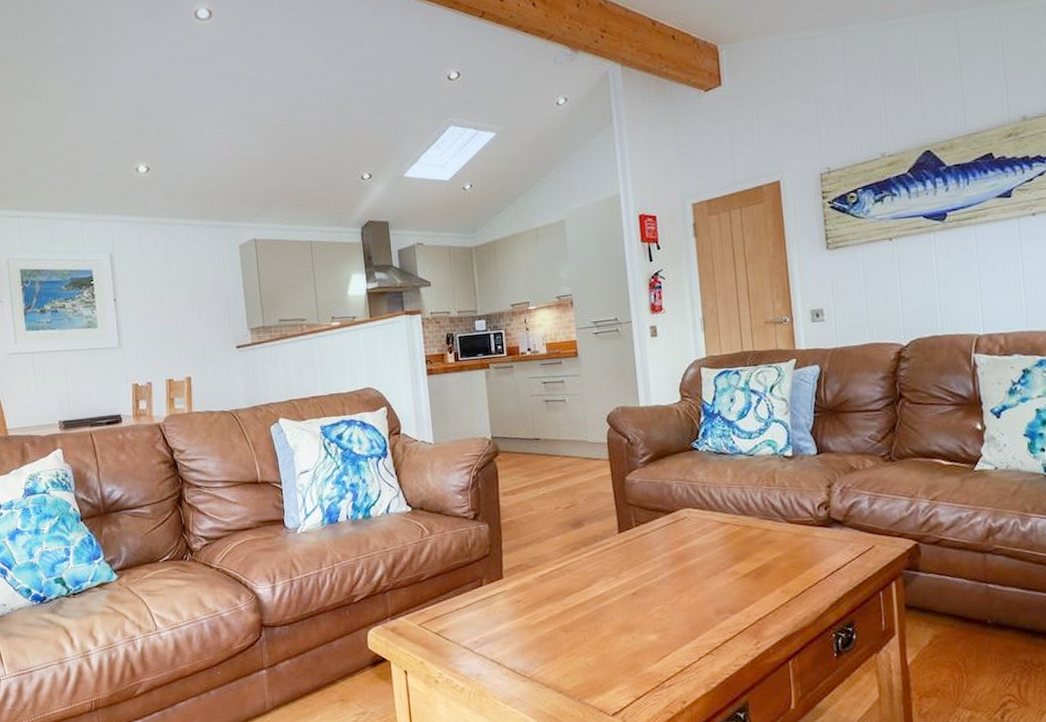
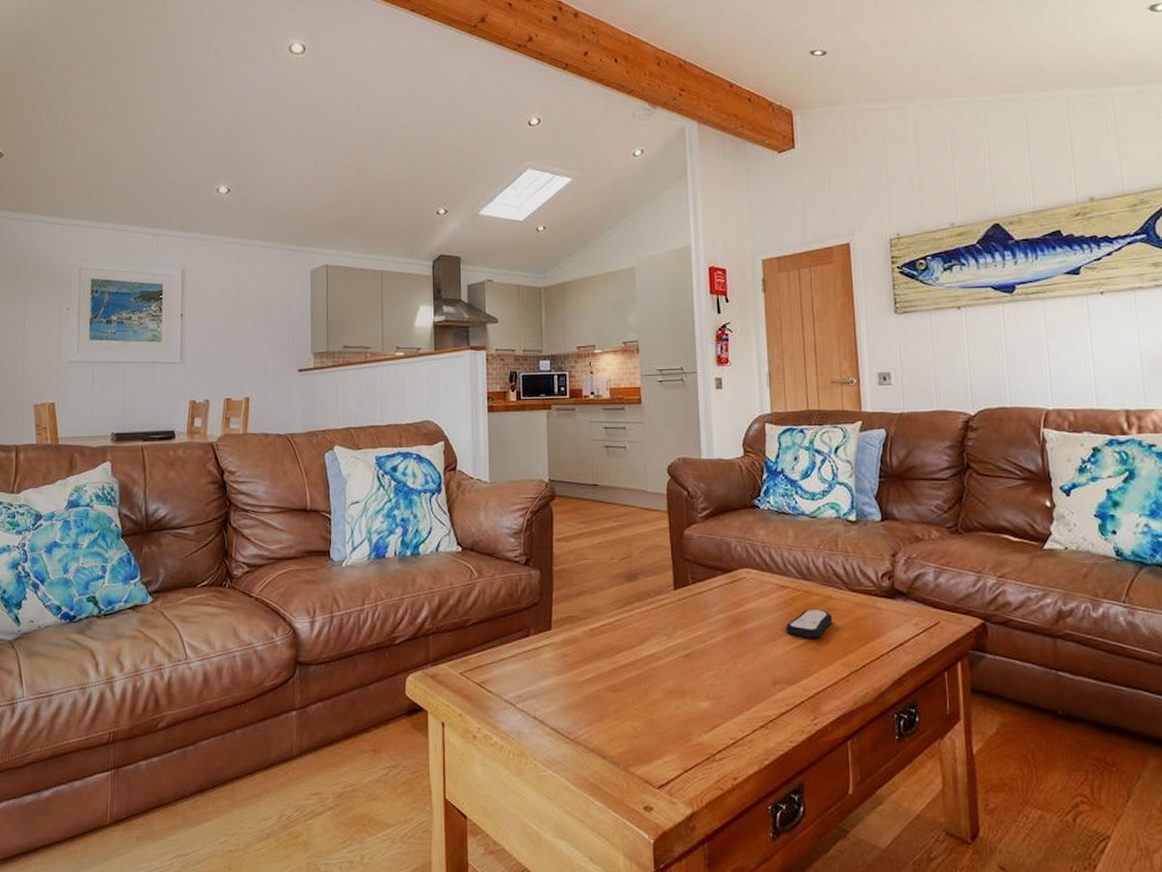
remote control: none [727,541,772,570] -> present [786,609,833,638]

